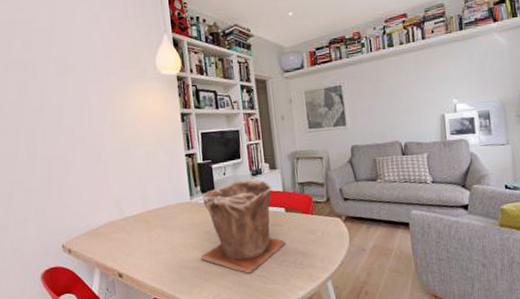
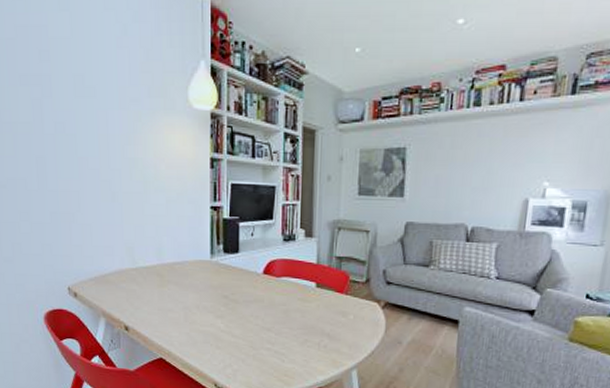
plant pot: present [200,179,286,274] -> none [214,244,312,348]

